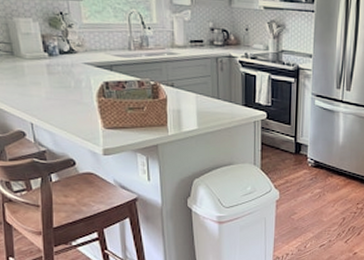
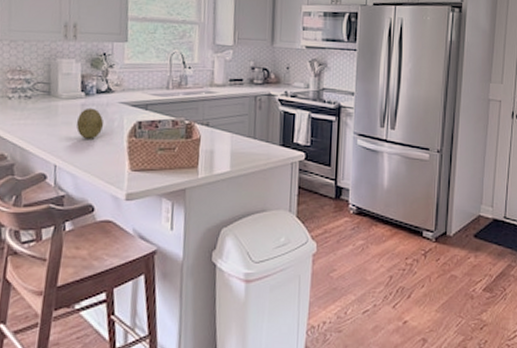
fruit: none [44,68,72,99] -> present [76,108,104,139]

